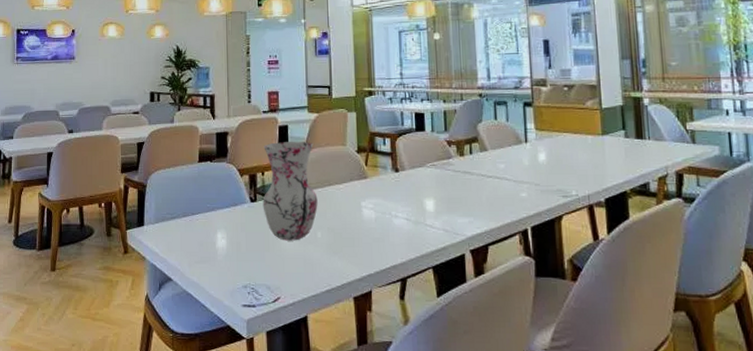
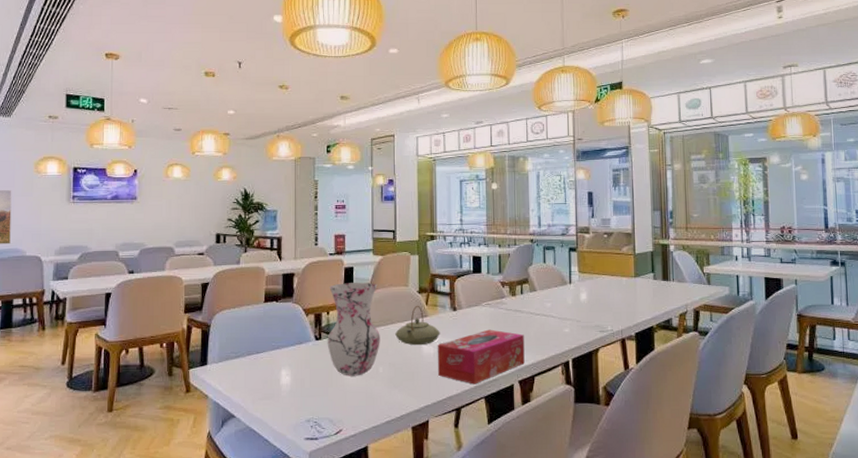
teapot: none [333,166,382,208] -> present [395,305,440,345]
tissue box: none [378,193,477,253] -> present [437,329,525,385]

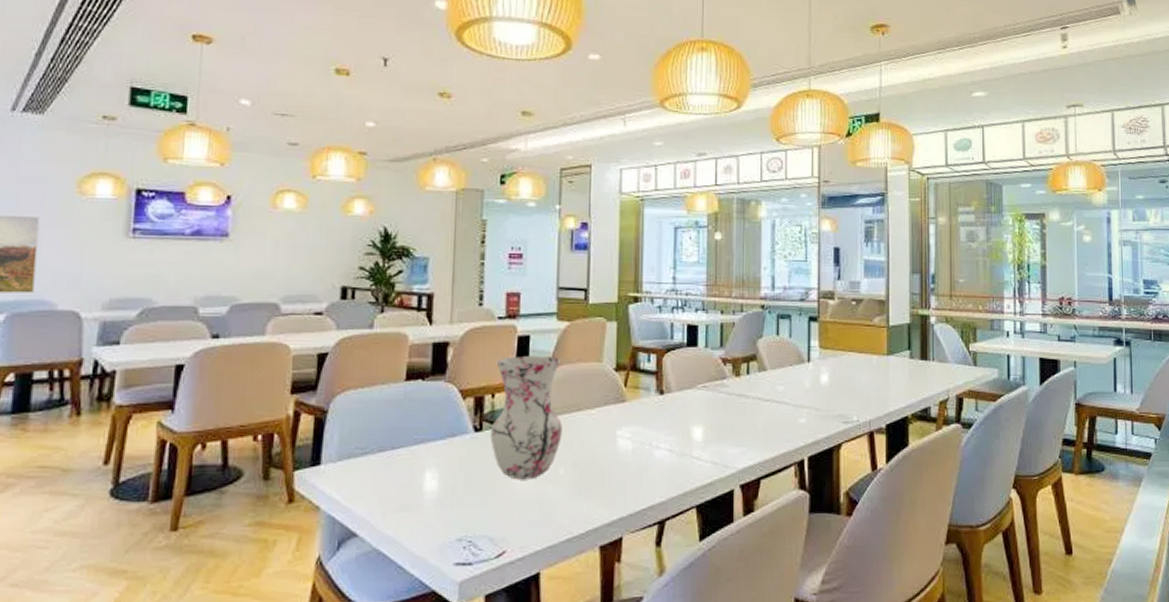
teapot: present [395,305,440,345] -> none [582,386,642,438]
tissue box: present [437,329,525,385] -> none [636,419,749,490]

